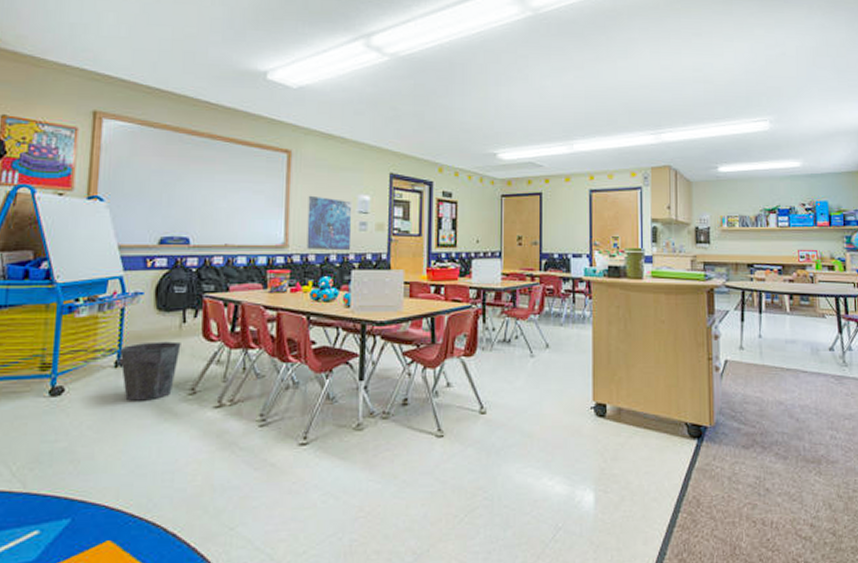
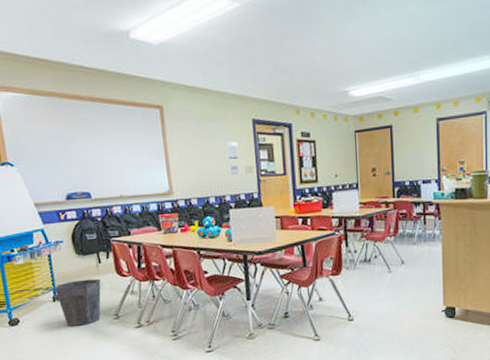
map: present [306,195,352,251] -> none [183,146,226,194]

